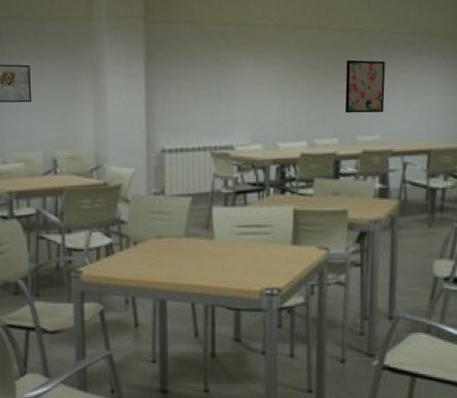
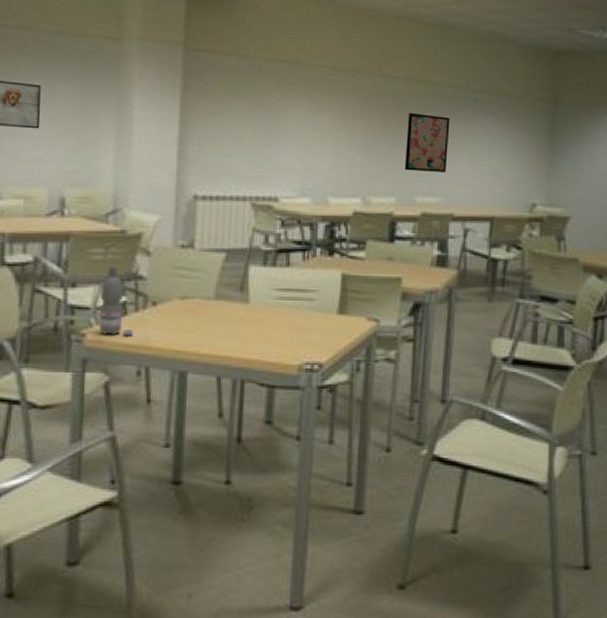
water bottle: none [91,215,120,272] -> present [98,267,133,336]

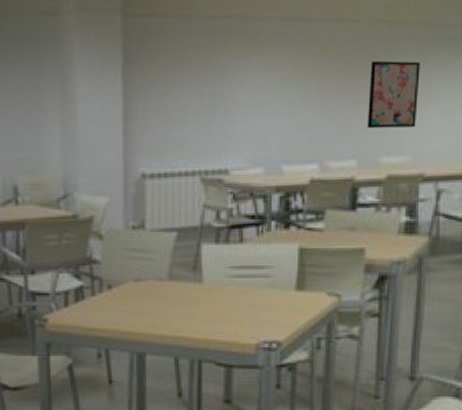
water bottle: present [98,267,133,336] -> none [58,253,92,320]

